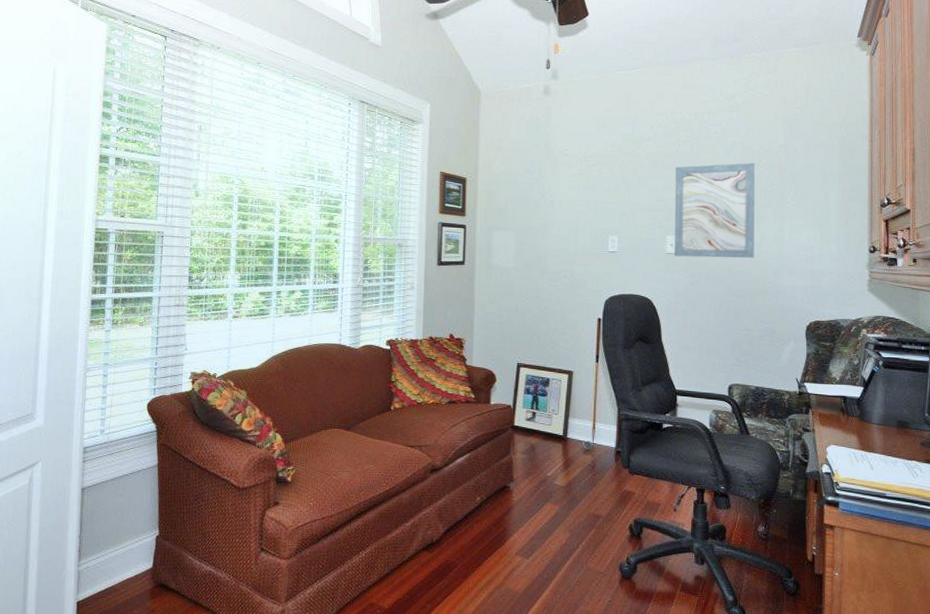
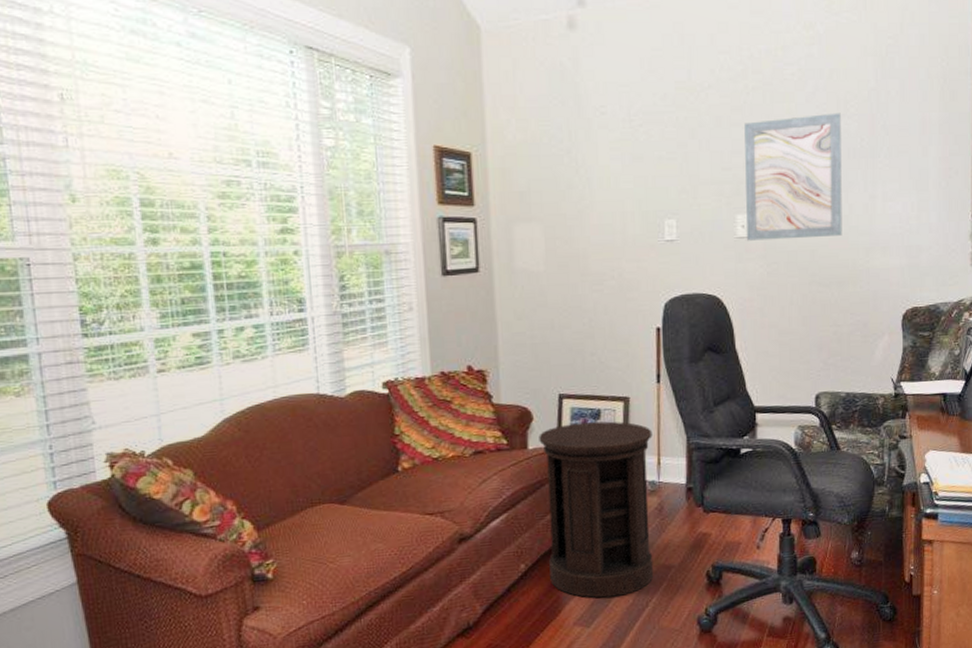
side table: none [499,388,590,535] -> present [539,421,654,598]

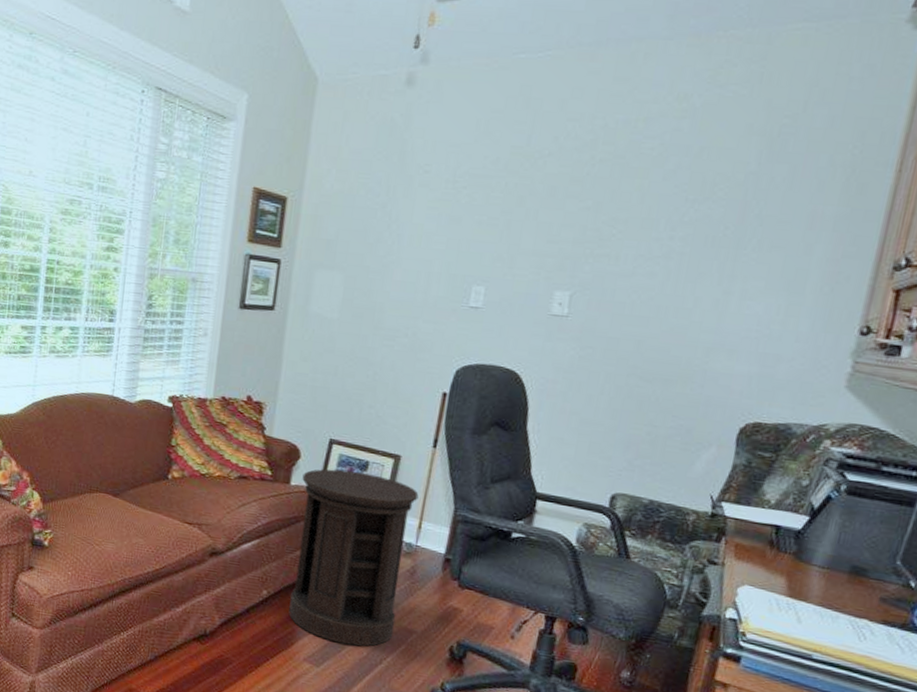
wall art: present [744,112,842,241] -> none [562,195,705,330]

